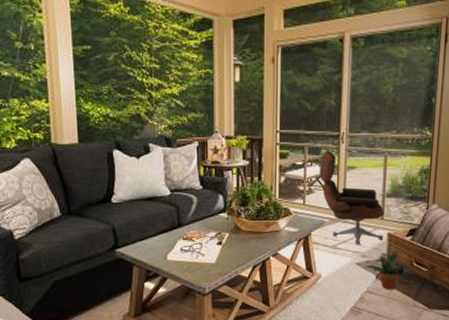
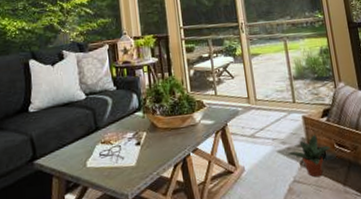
lounge chair: present [319,150,384,245] -> none [224,40,300,132]

